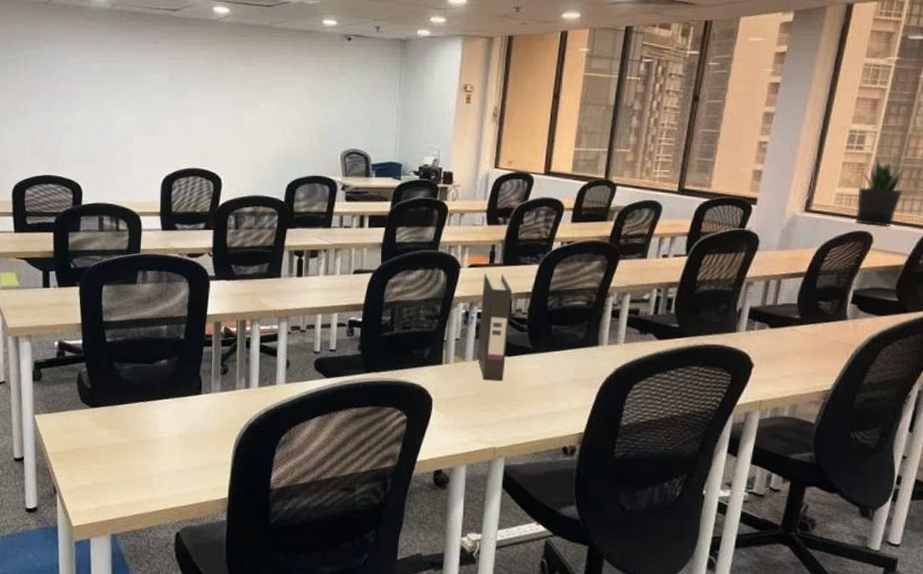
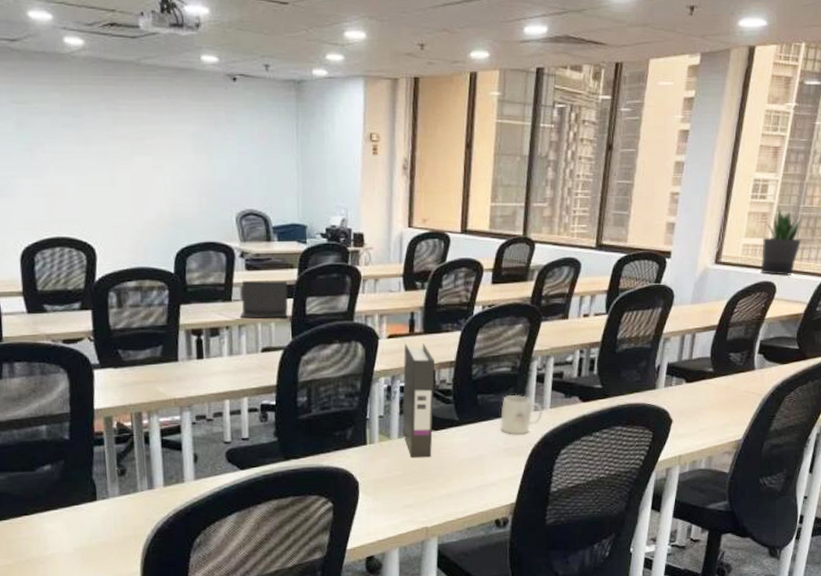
laptop: none [337,211,382,244] -> present [240,280,288,319]
mug: none [573,327,616,367] -> present [500,394,543,435]

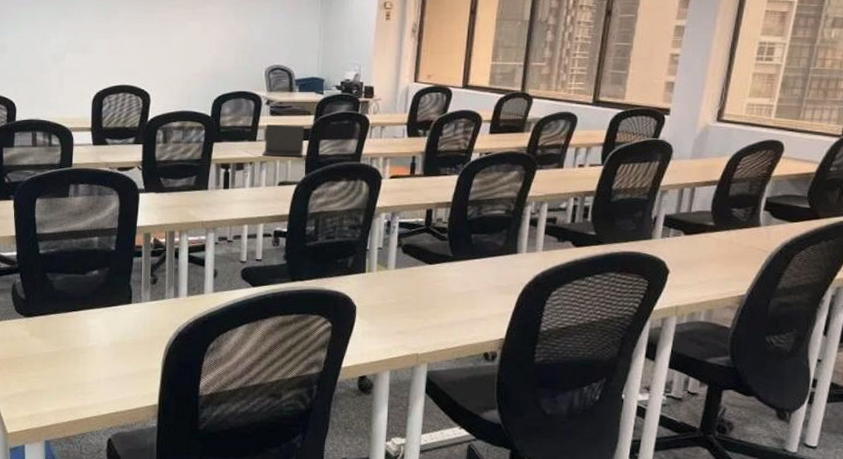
binder: present [402,342,436,457] -> none [399,183,433,288]
mug: present [500,394,543,435] -> none [493,235,535,274]
planter: present [760,206,803,276] -> none [766,67,814,135]

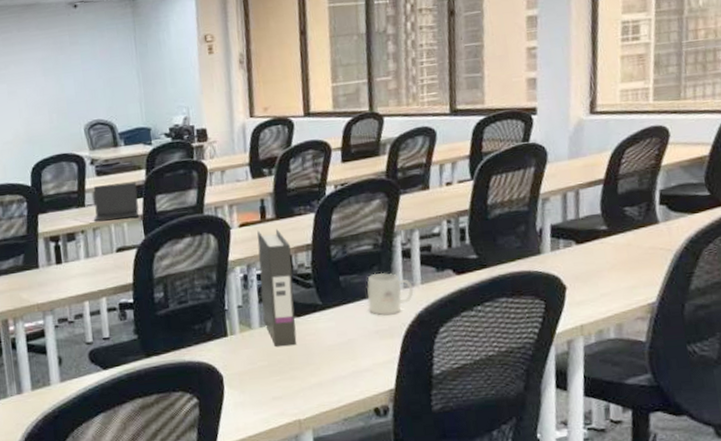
binder: none [399,183,433,288] -> present [257,228,297,347]
mug: none [493,235,535,274] -> present [367,272,414,315]

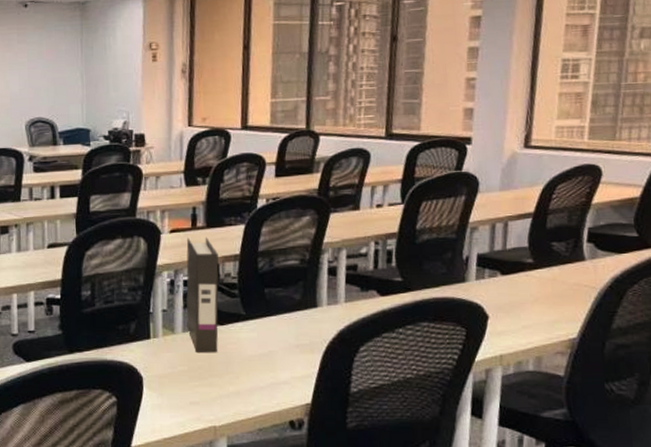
laptop: present [93,182,139,222] -> none [28,181,73,217]
mug: present [367,272,414,315] -> none [290,288,337,330]

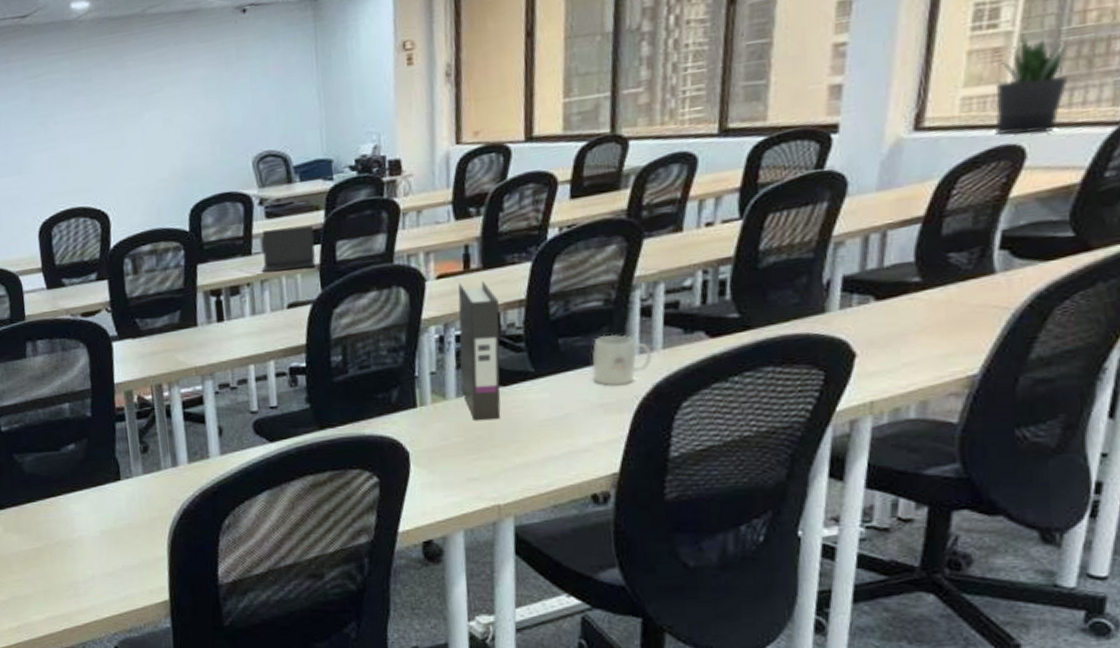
laptop: none [28,181,73,217] -> present [262,225,316,273]
mug: none [290,288,337,330] -> present [591,334,652,386]
planter: none [578,84,628,157] -> present [995,33,1070,135]

